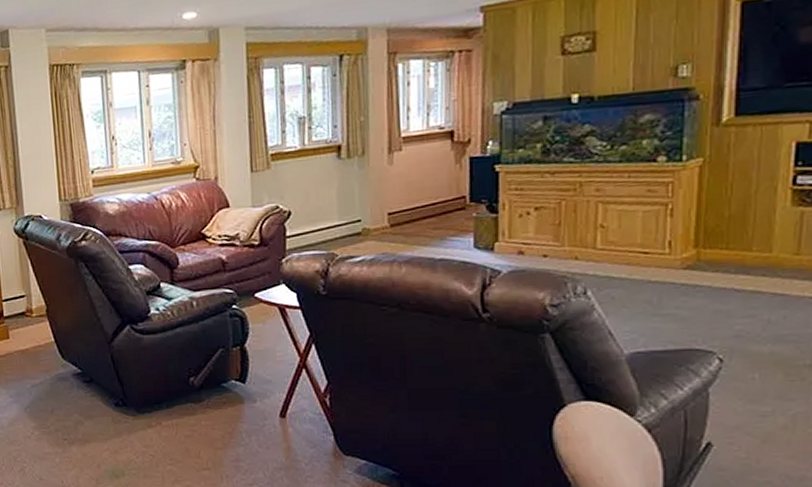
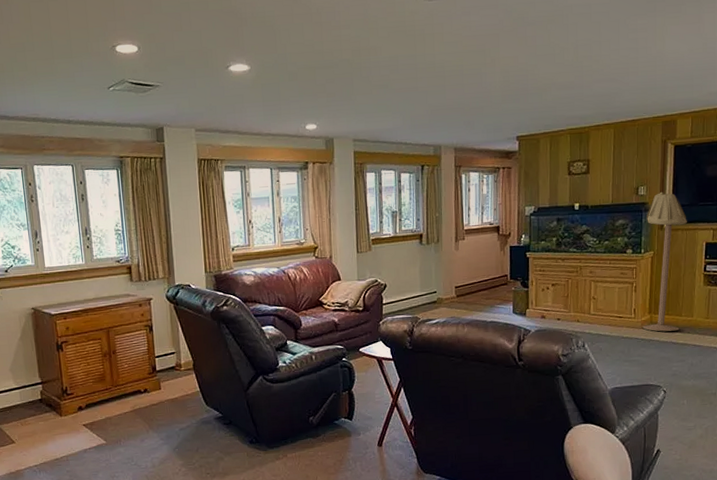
floor lamp: none [683,70,763,274] -> present [642,191,687,332]

